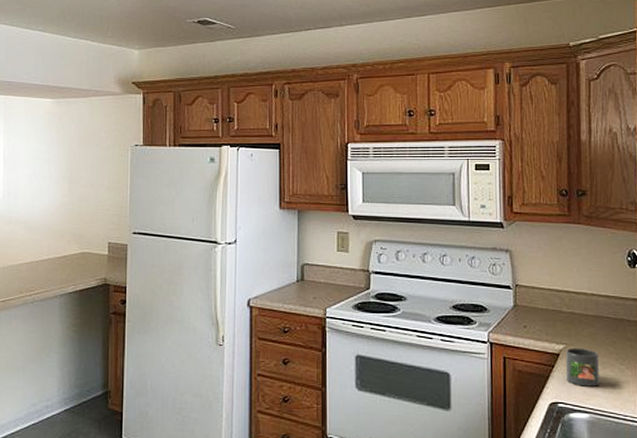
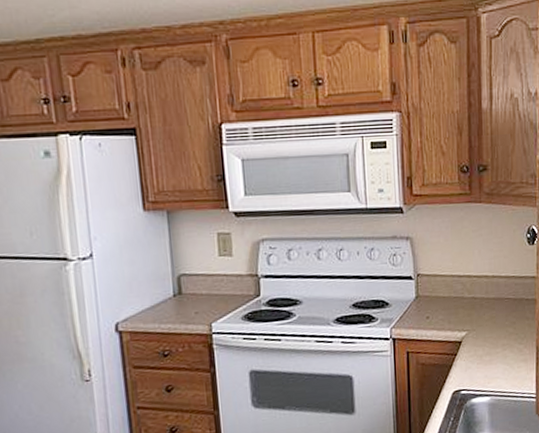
mug: present [565,349,600,387] -> none [467,333,500,371]

